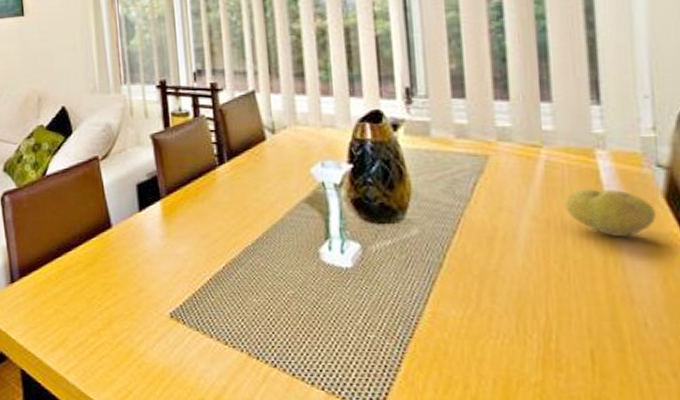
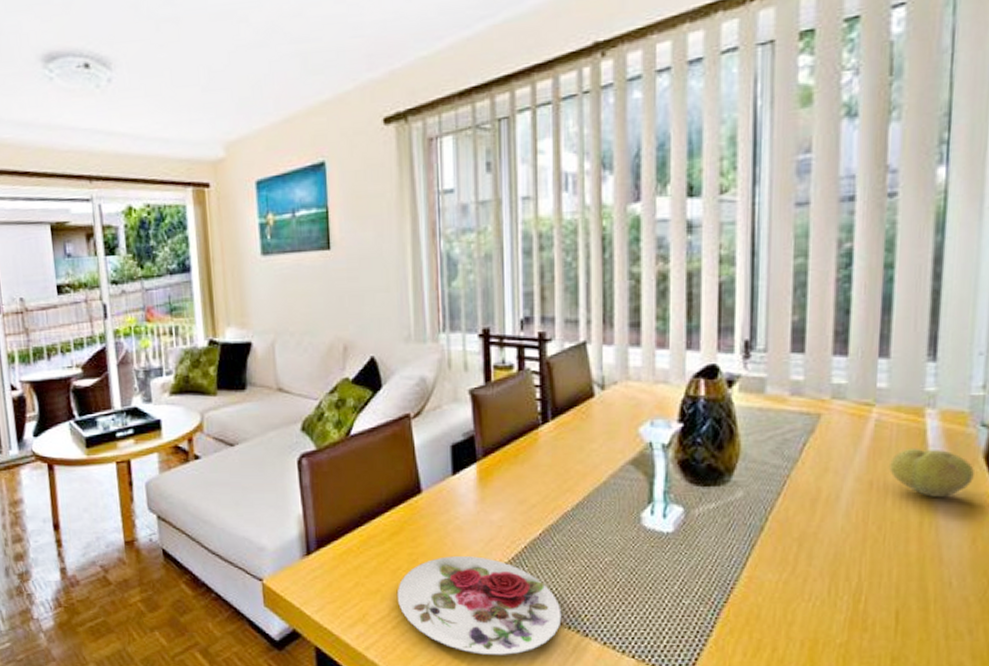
plate: none [94,287,250,383] -> present [398,556,562,655]

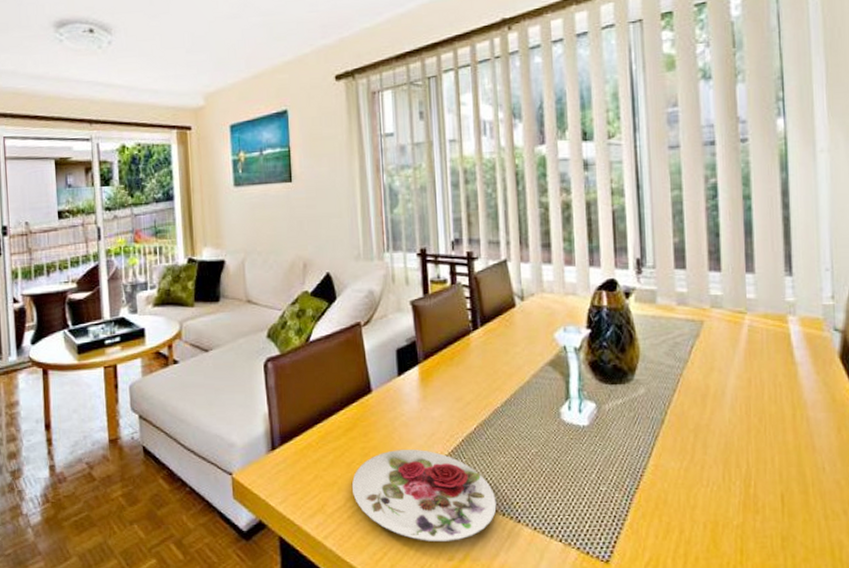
fruit: present [890,447,974,497] -> none [763,349,833,392]

